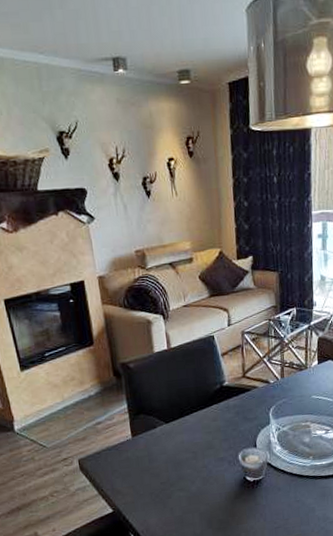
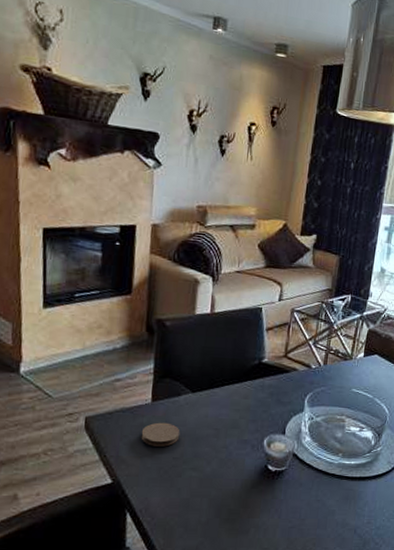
coaster: none [128,453,163,476] -> present [141,422,180,447]

